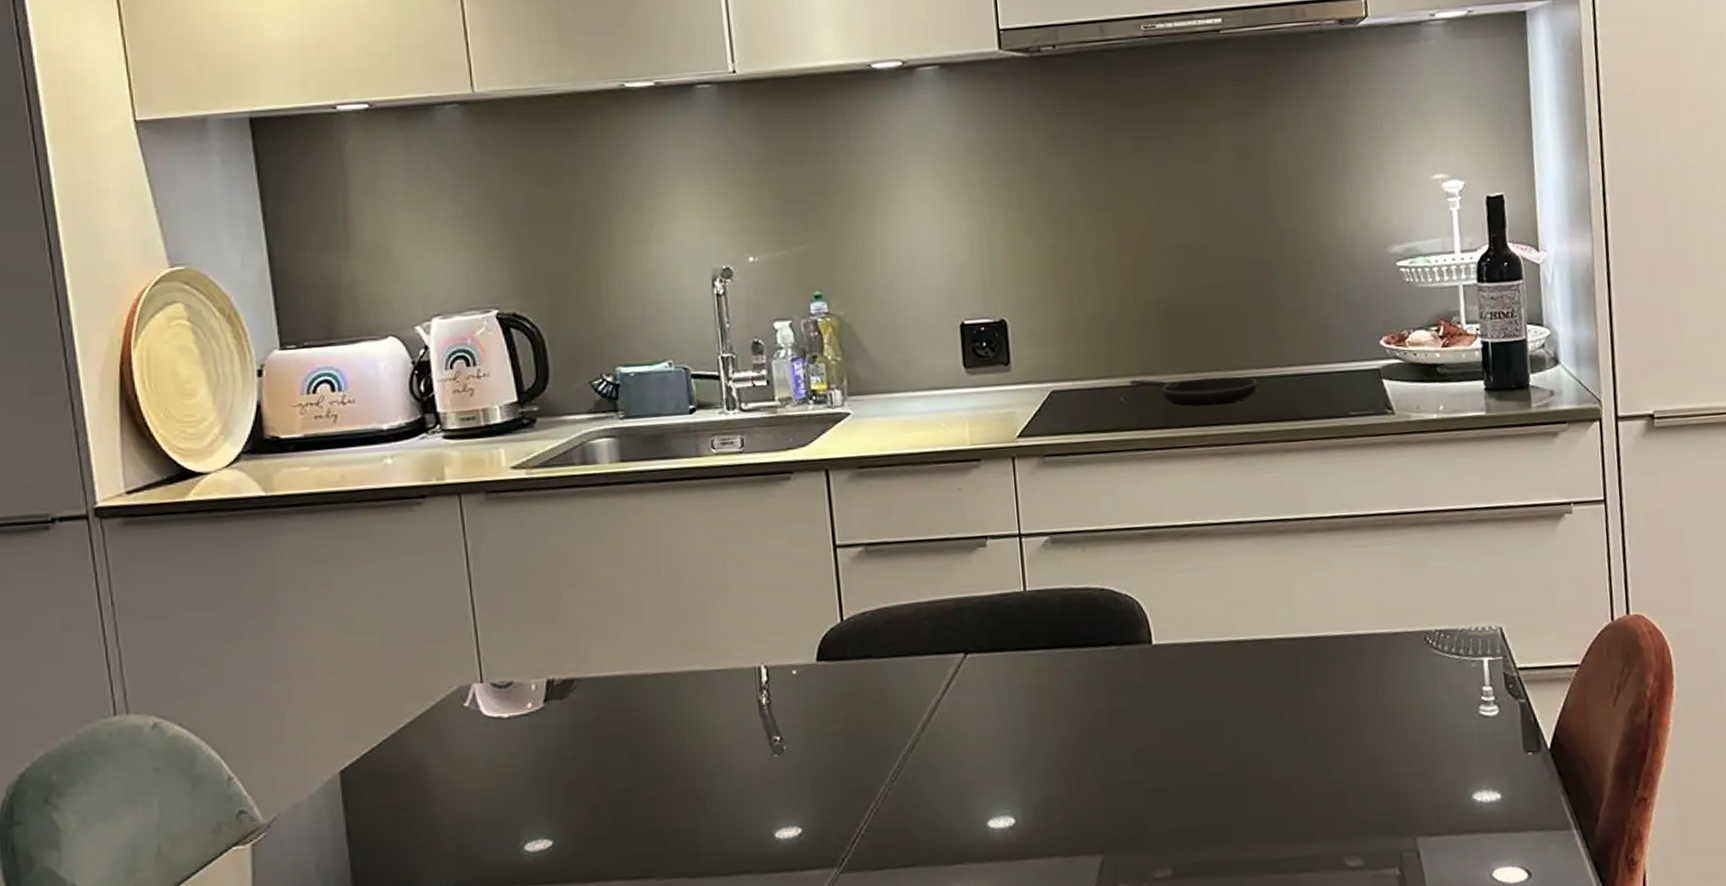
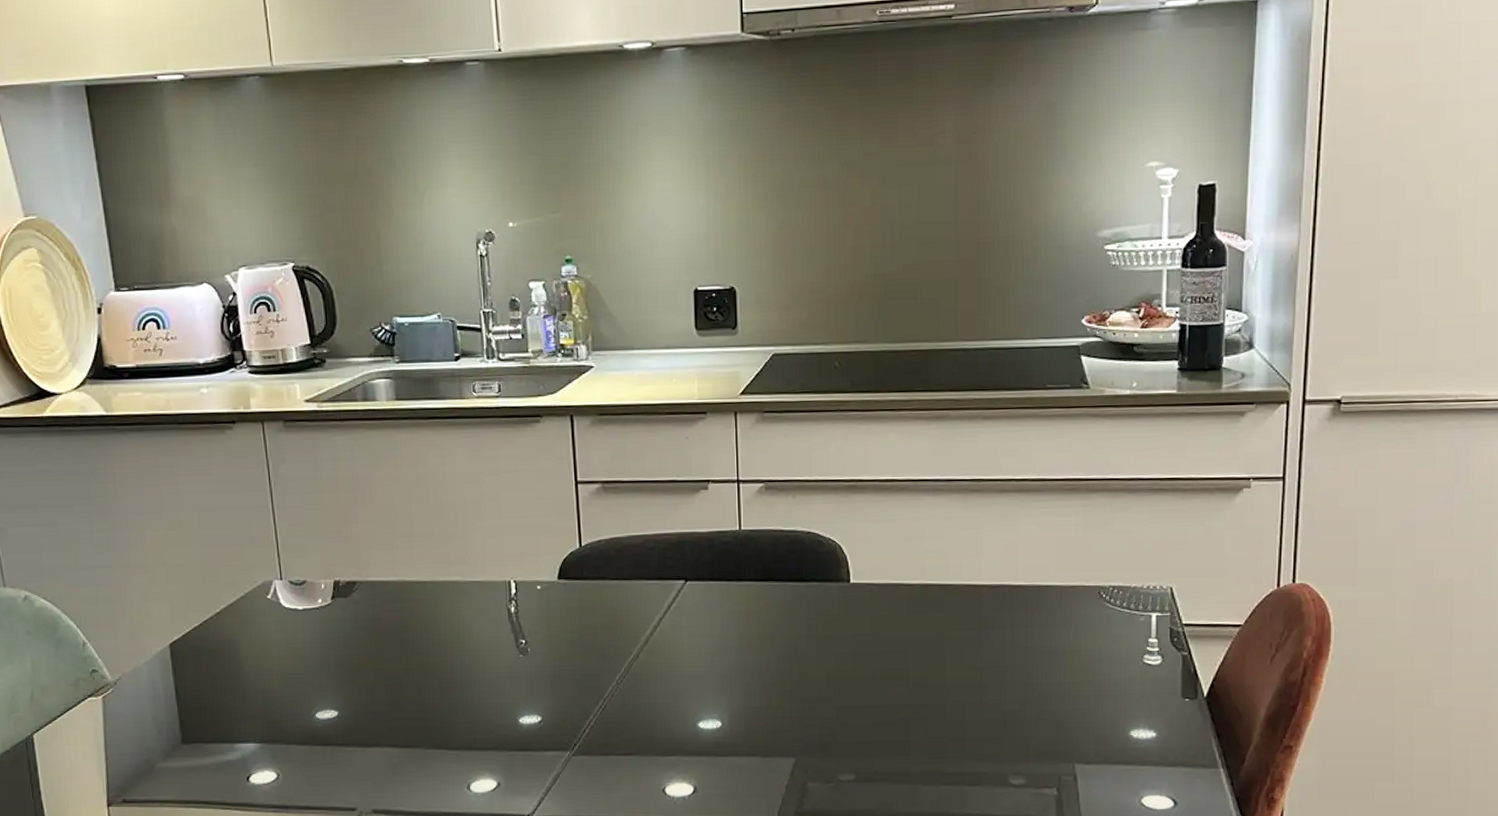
frying pan: present [1128,377,1257,405] -> none [844,346,962,372]

